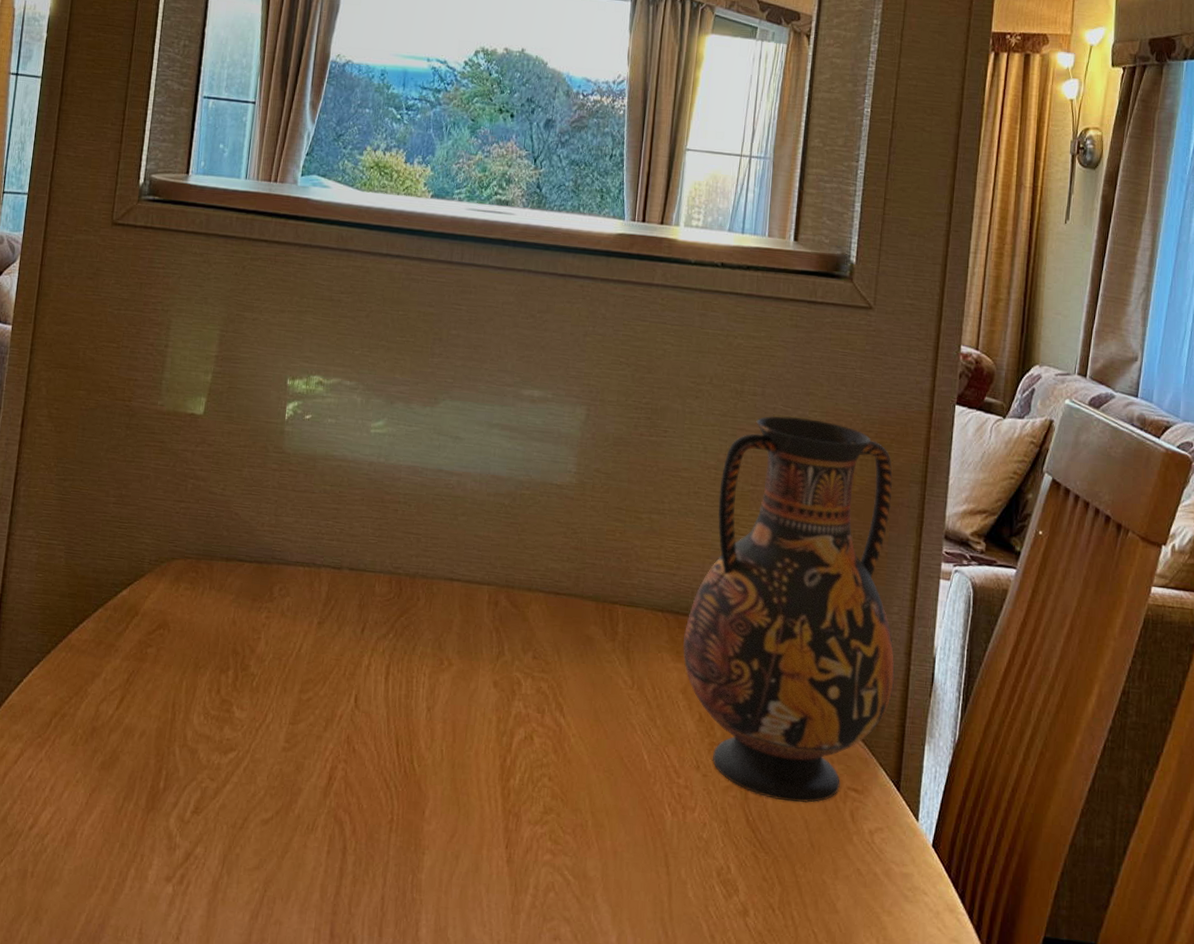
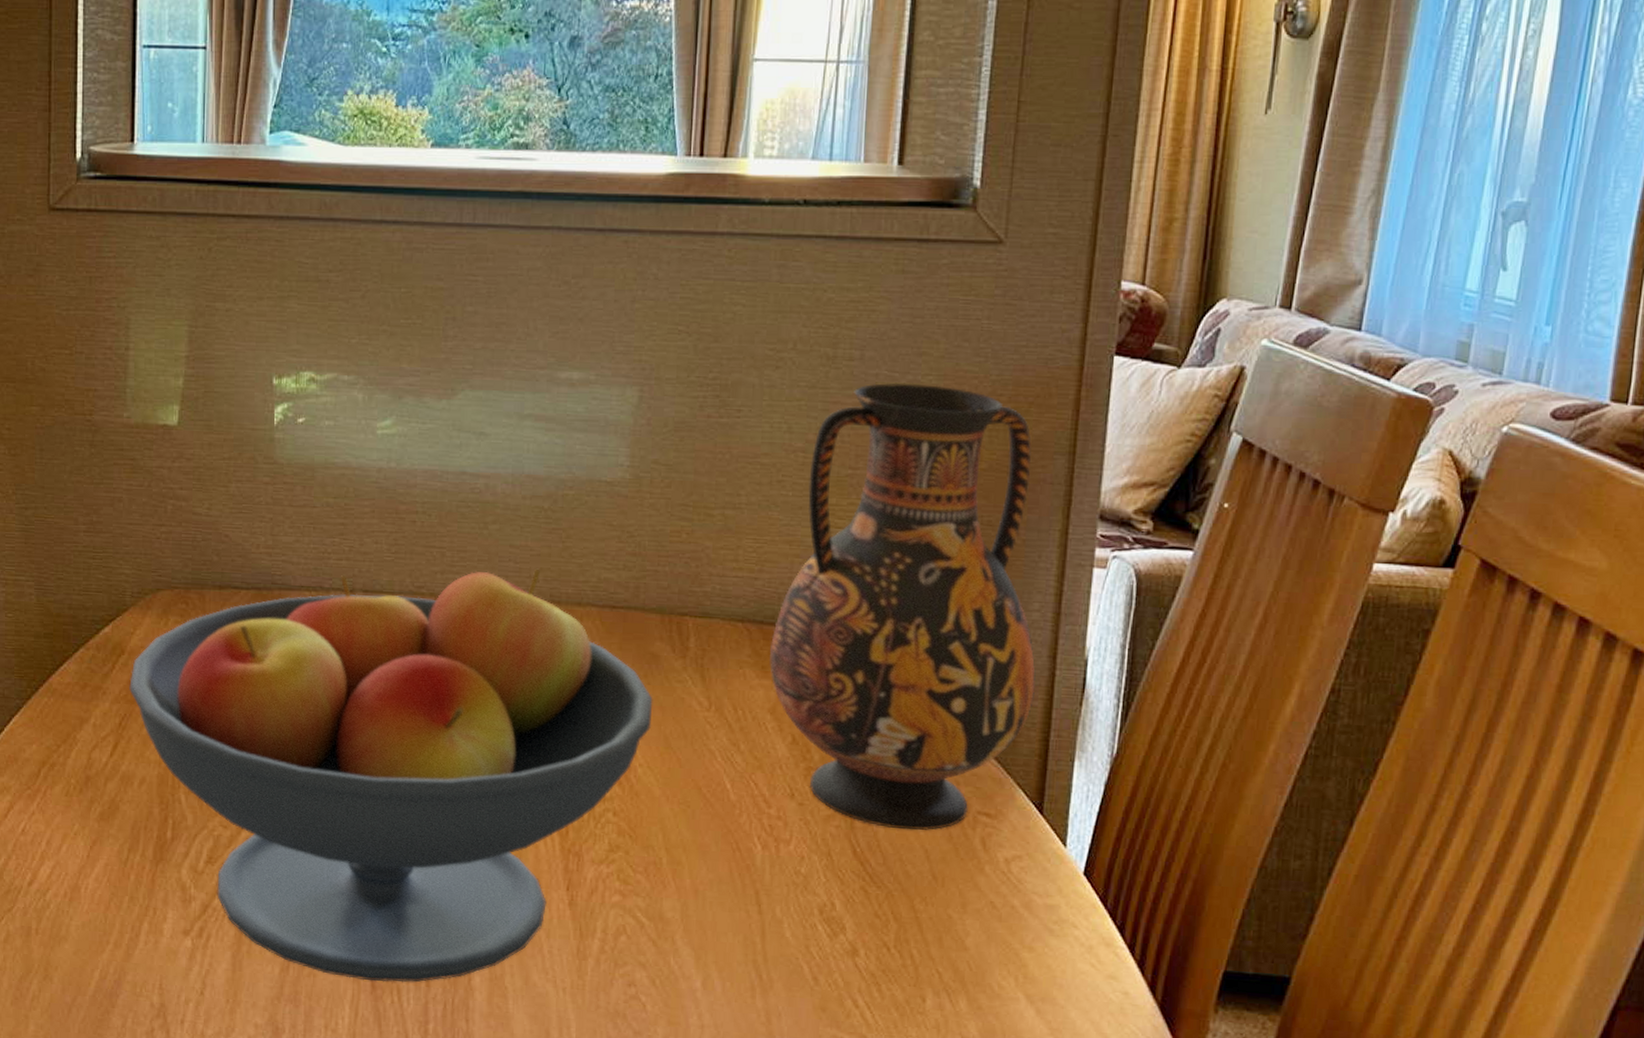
fruit bowl: none [139,554,587,932] -> present [129,568,653,983]

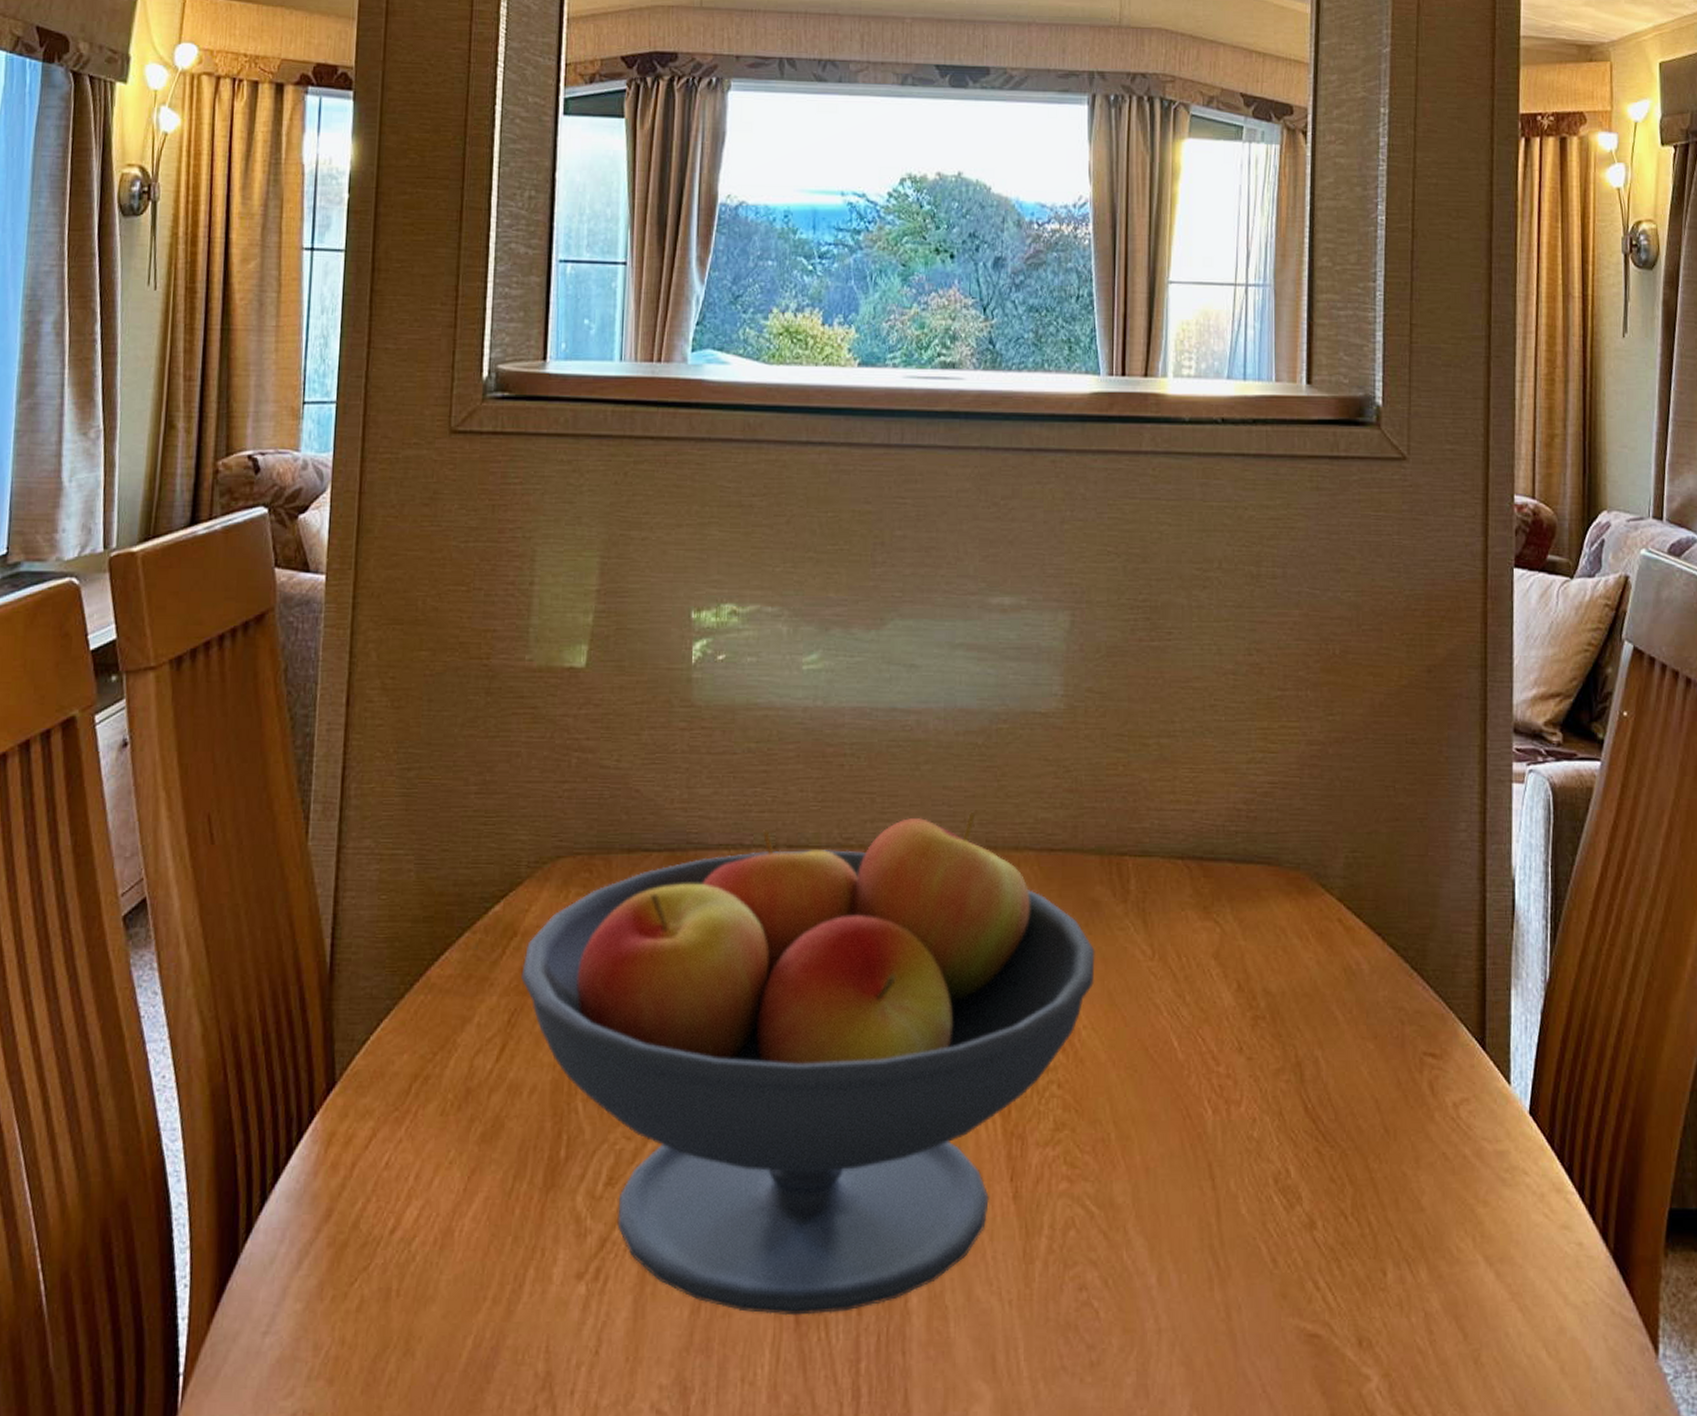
vase: present [770,382,1036,831] -> none [1211,600,1468,1079]

